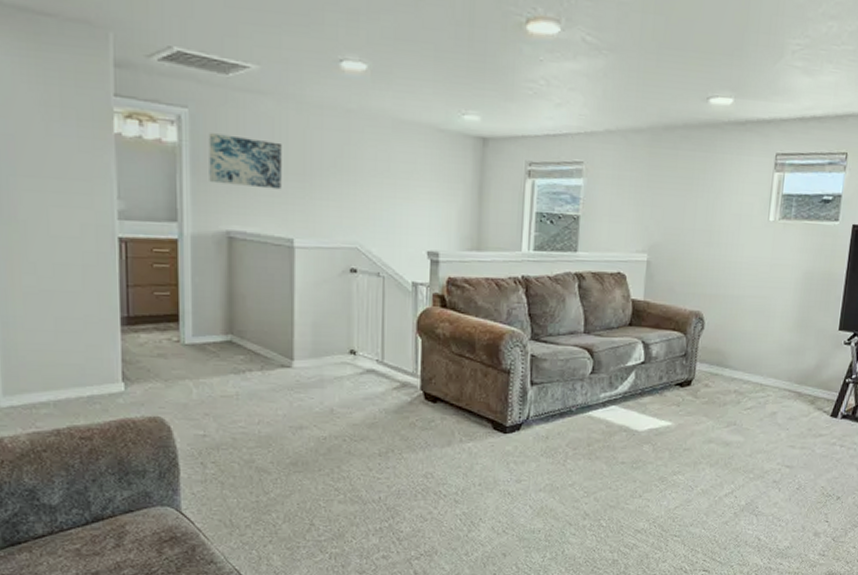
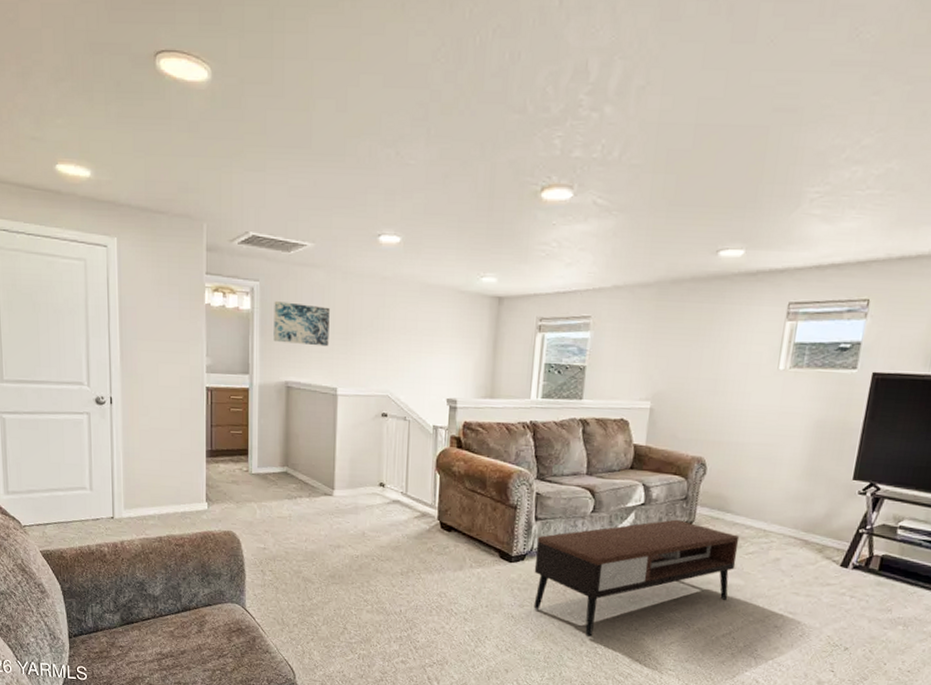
coffee table: none [531,377,738,510] -> present [533,519,740,638]

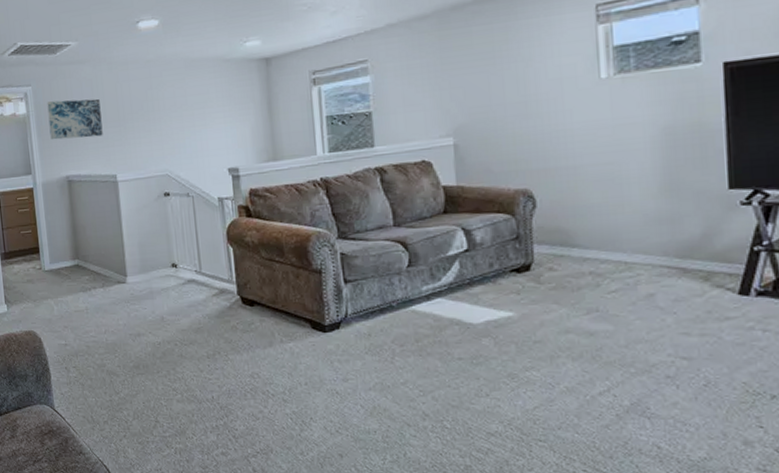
coffee table: present [533,519,740,638] -> none [350,262,598,410]

